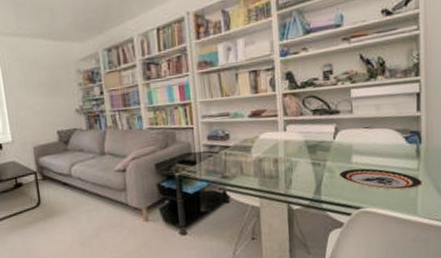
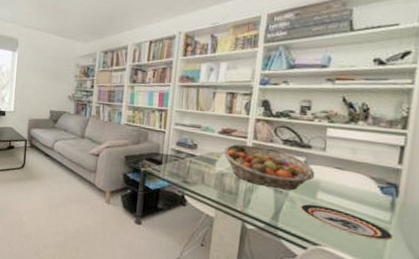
fruit basket: none [257,121,347,163] -> present [223,144,315,191]

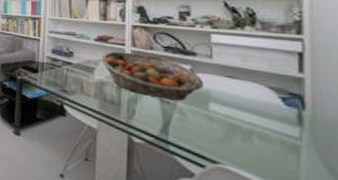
plate: present [299,204,393,241] -> none [191,116,307,161]

